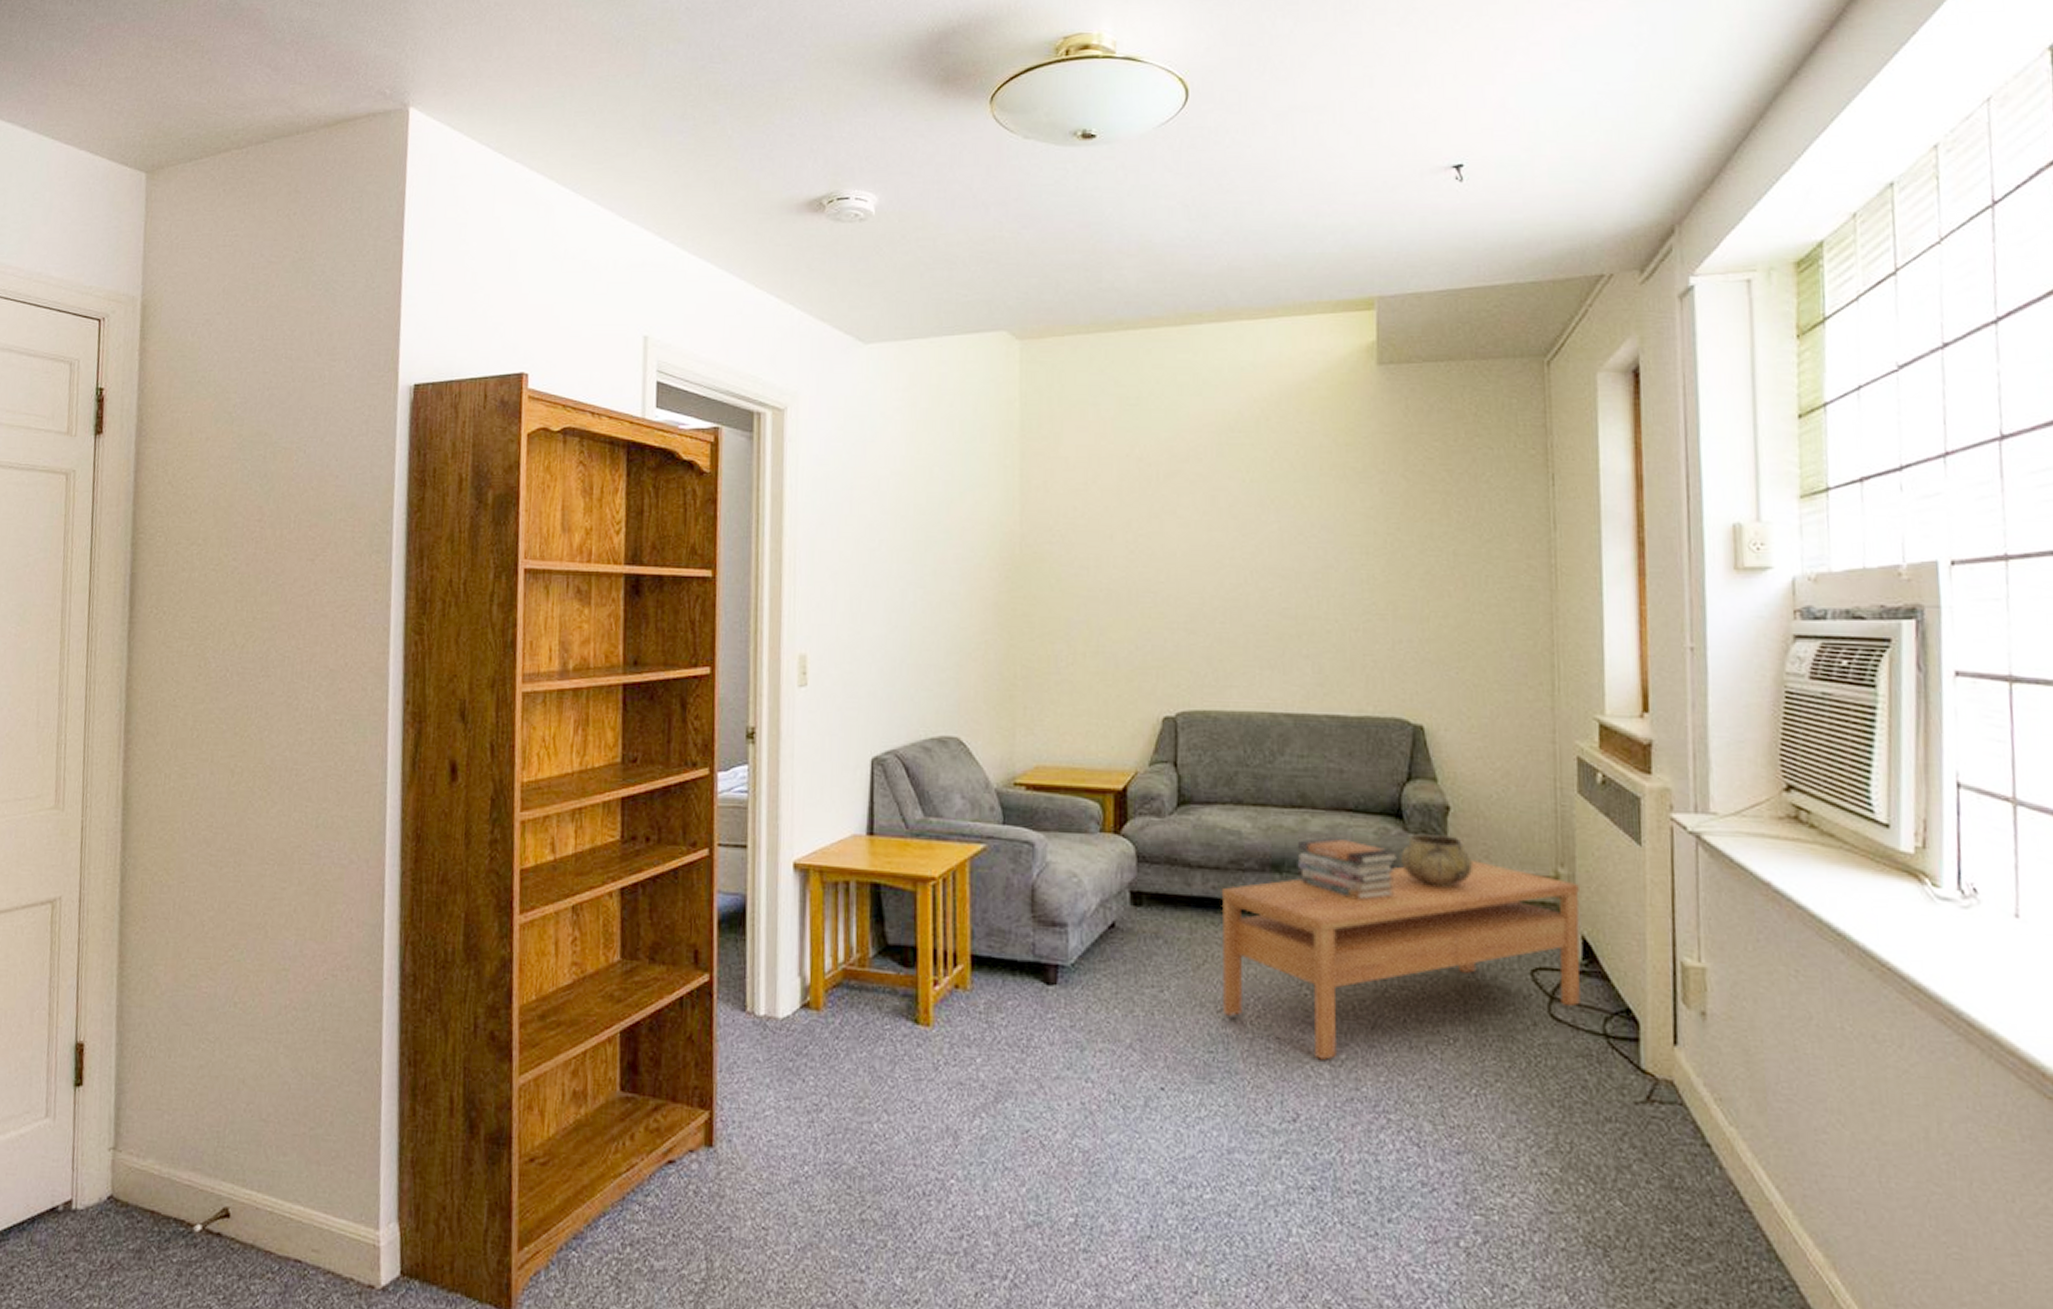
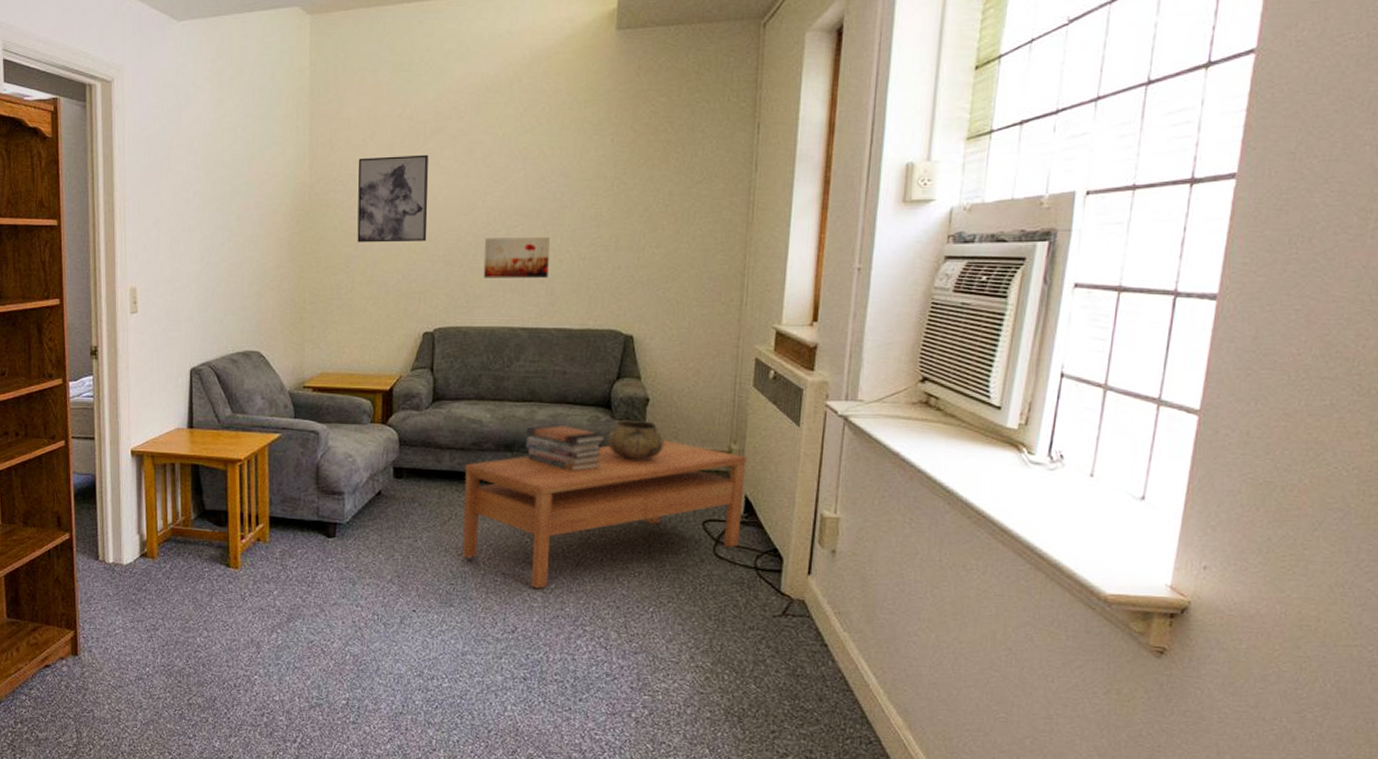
wall art: none [1078,502,1164,606] -> present [357,154,429,243]
wall art: none [1234,602,1314,653] -> present [483,236,550,279]

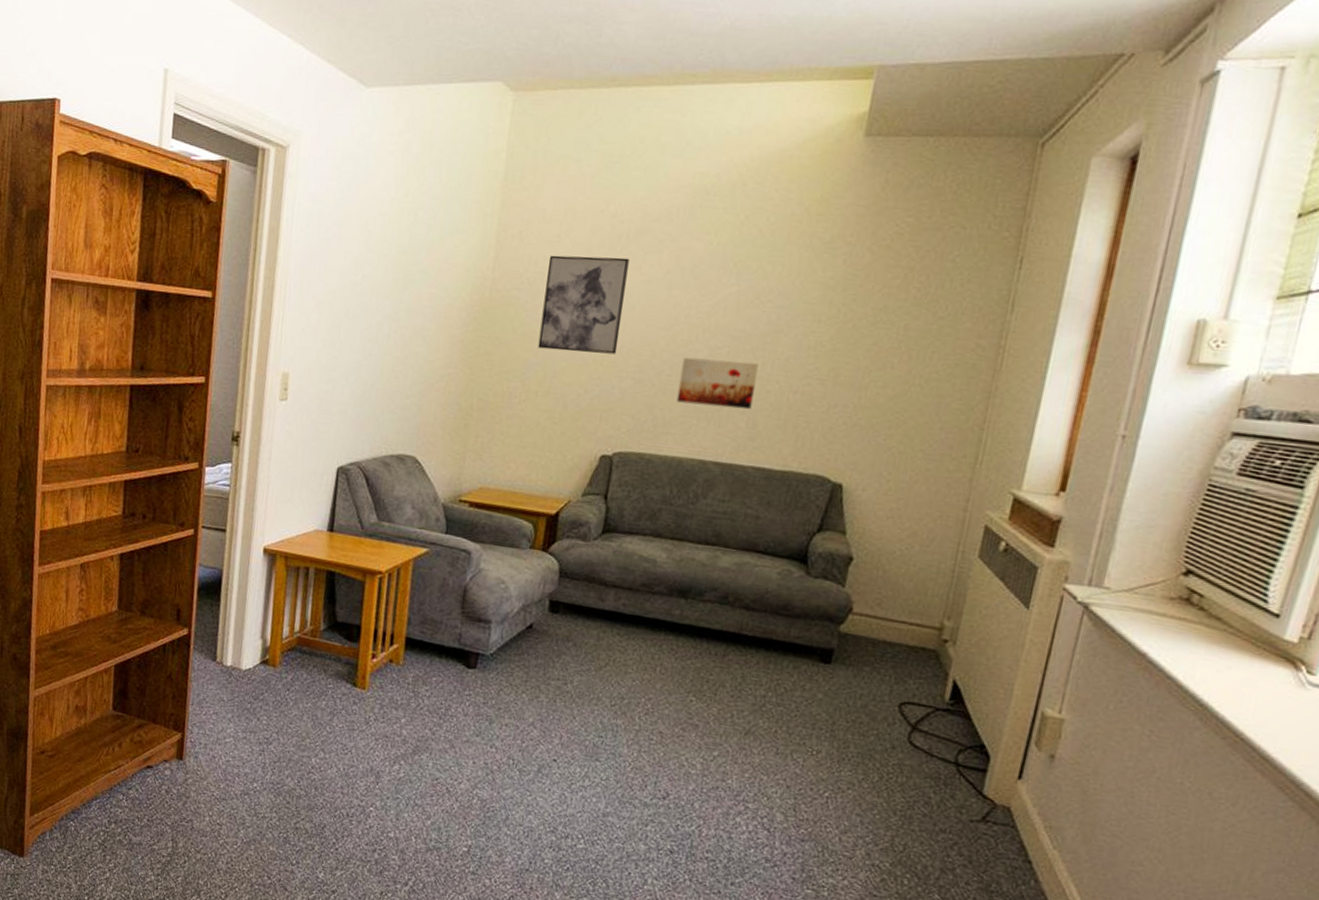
coffee table: present [461,440,747,589] -> none [616,604,961,755]
book stack: present [525,424,607,471] -> none [702,573,799,630]
decorative bowl: present [607,420,665,460] -> none [797,578,866,626]

